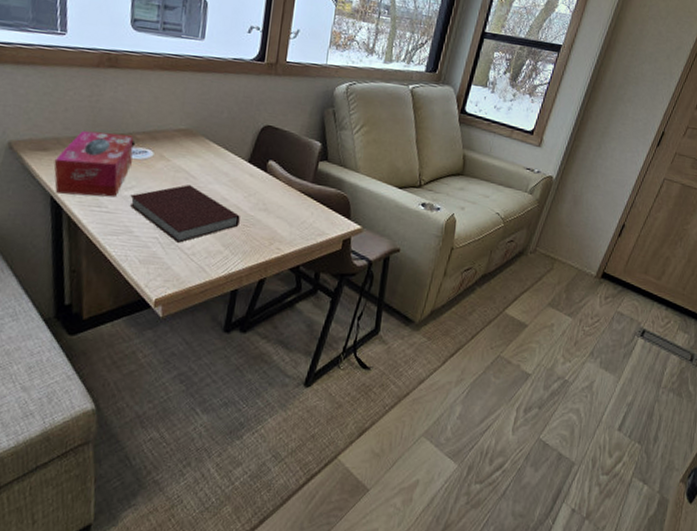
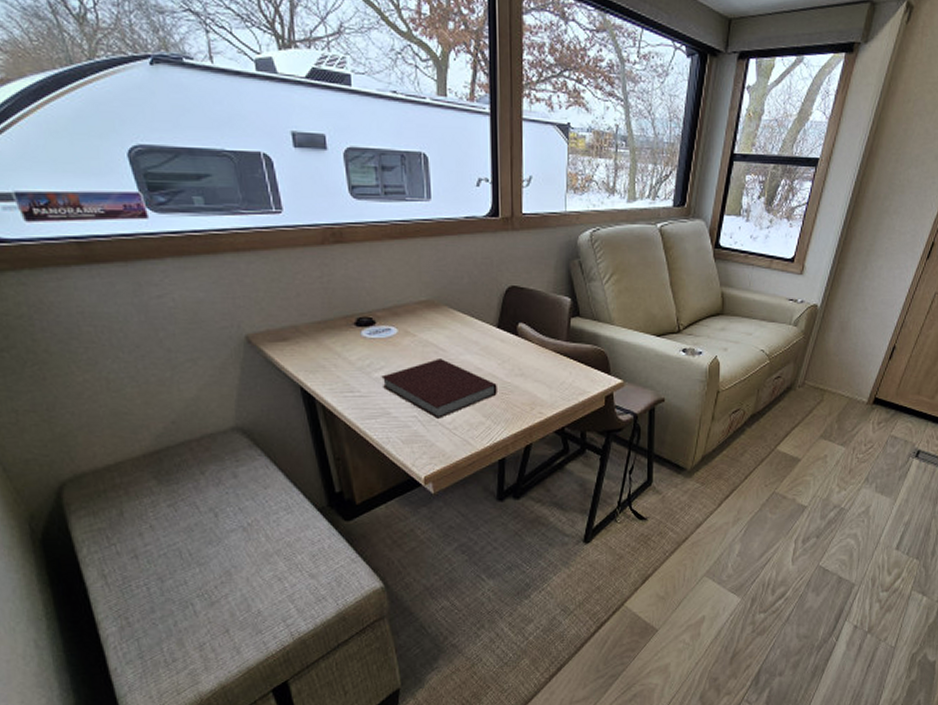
tissue box: present [54,130,134,198] -> none [296,313,377,384]

